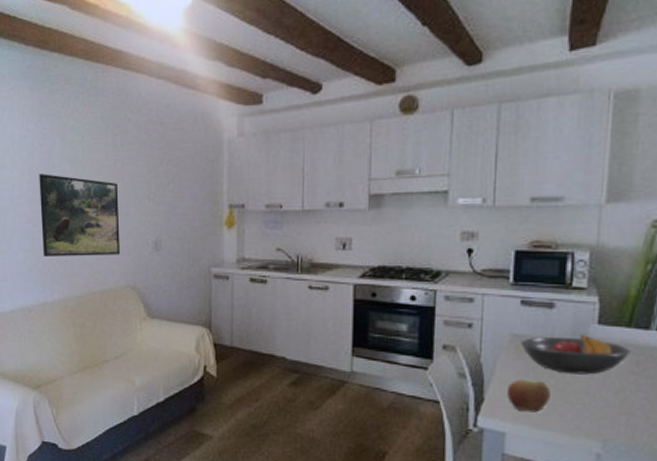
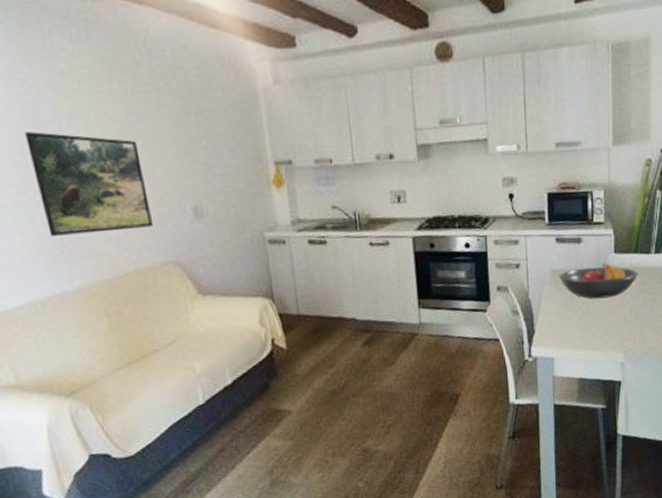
apple: present [507,380,550,413] -> none [552,308,585,337]

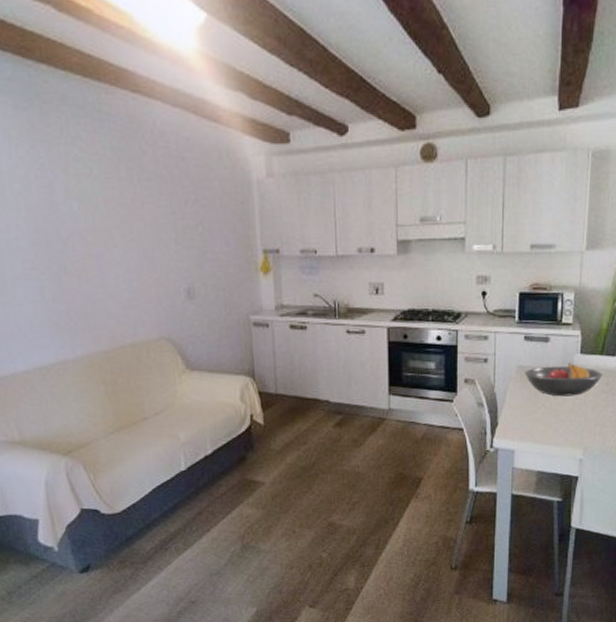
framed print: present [25,132,154,236] -> none [40,212,150,308]

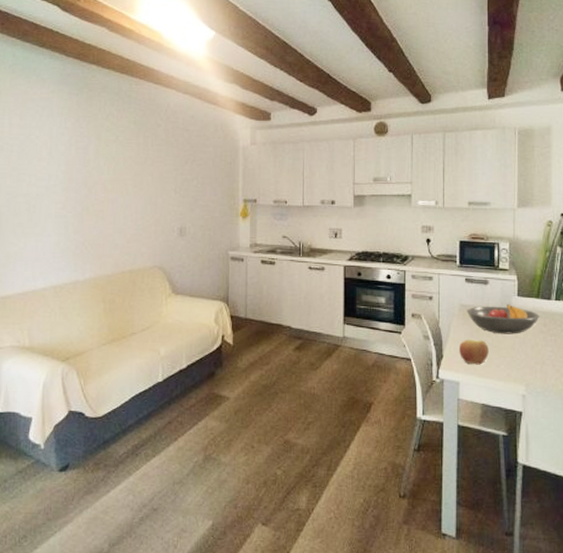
apple: none [515,404,547,431] -> present [459,340,489,365]

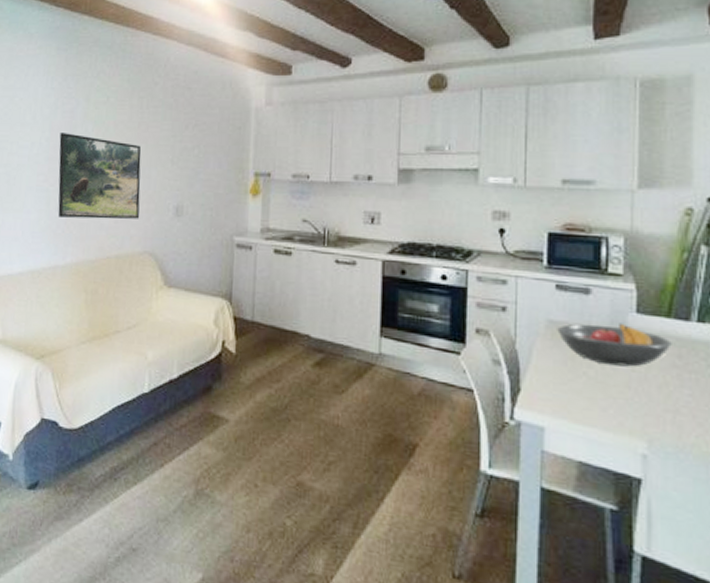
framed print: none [74,167,149,240] -> present [58,133,141,219]
apple: present [459,340,489,365] -> none [545,369,590,406]

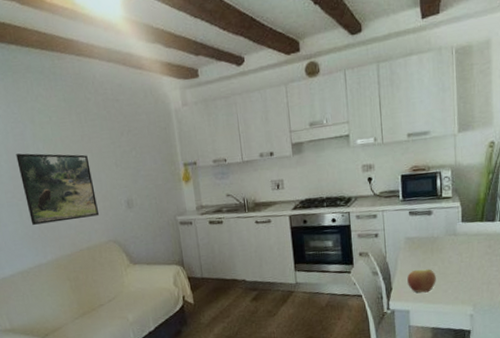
apple: none [545,369,590,406] -> present [407,269,436,293]
fruit bowl: present [557,323,672,367] -> none [412,230,485,261]

